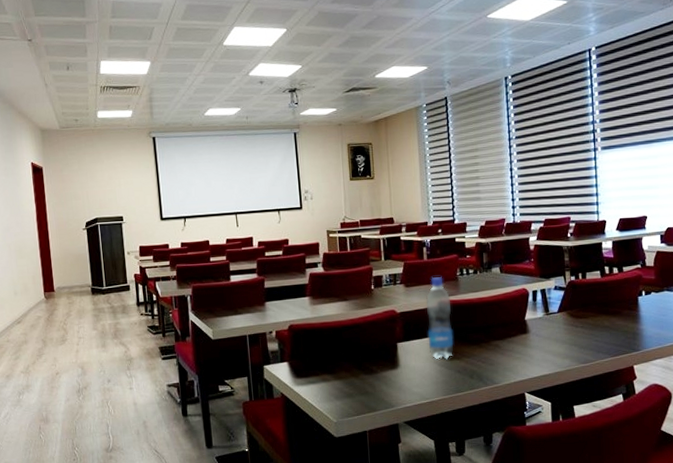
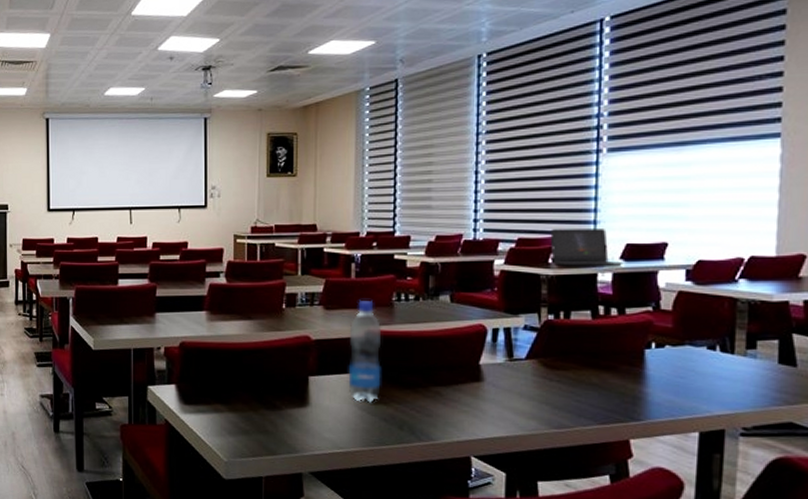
laptop computer: none [567,208,619,239] -> present [550,229,624,267]

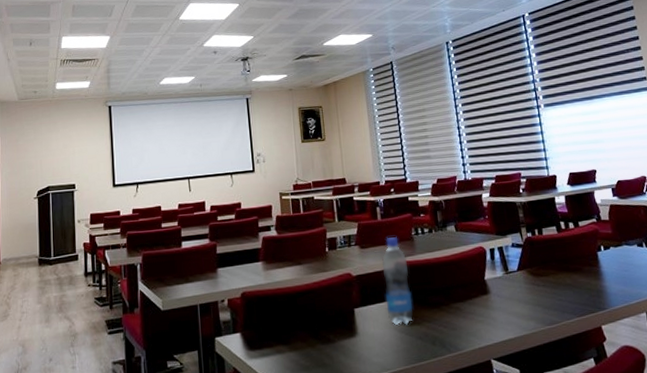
laptop computer: present [550,229,624,267] -> none [517,163,571,195]

